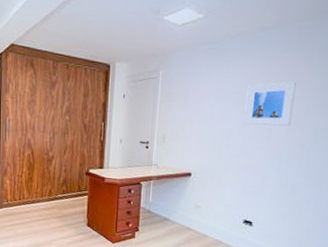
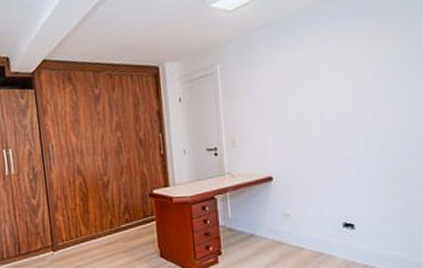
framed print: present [244,81,296,126] -> none [320,54,379,113]

